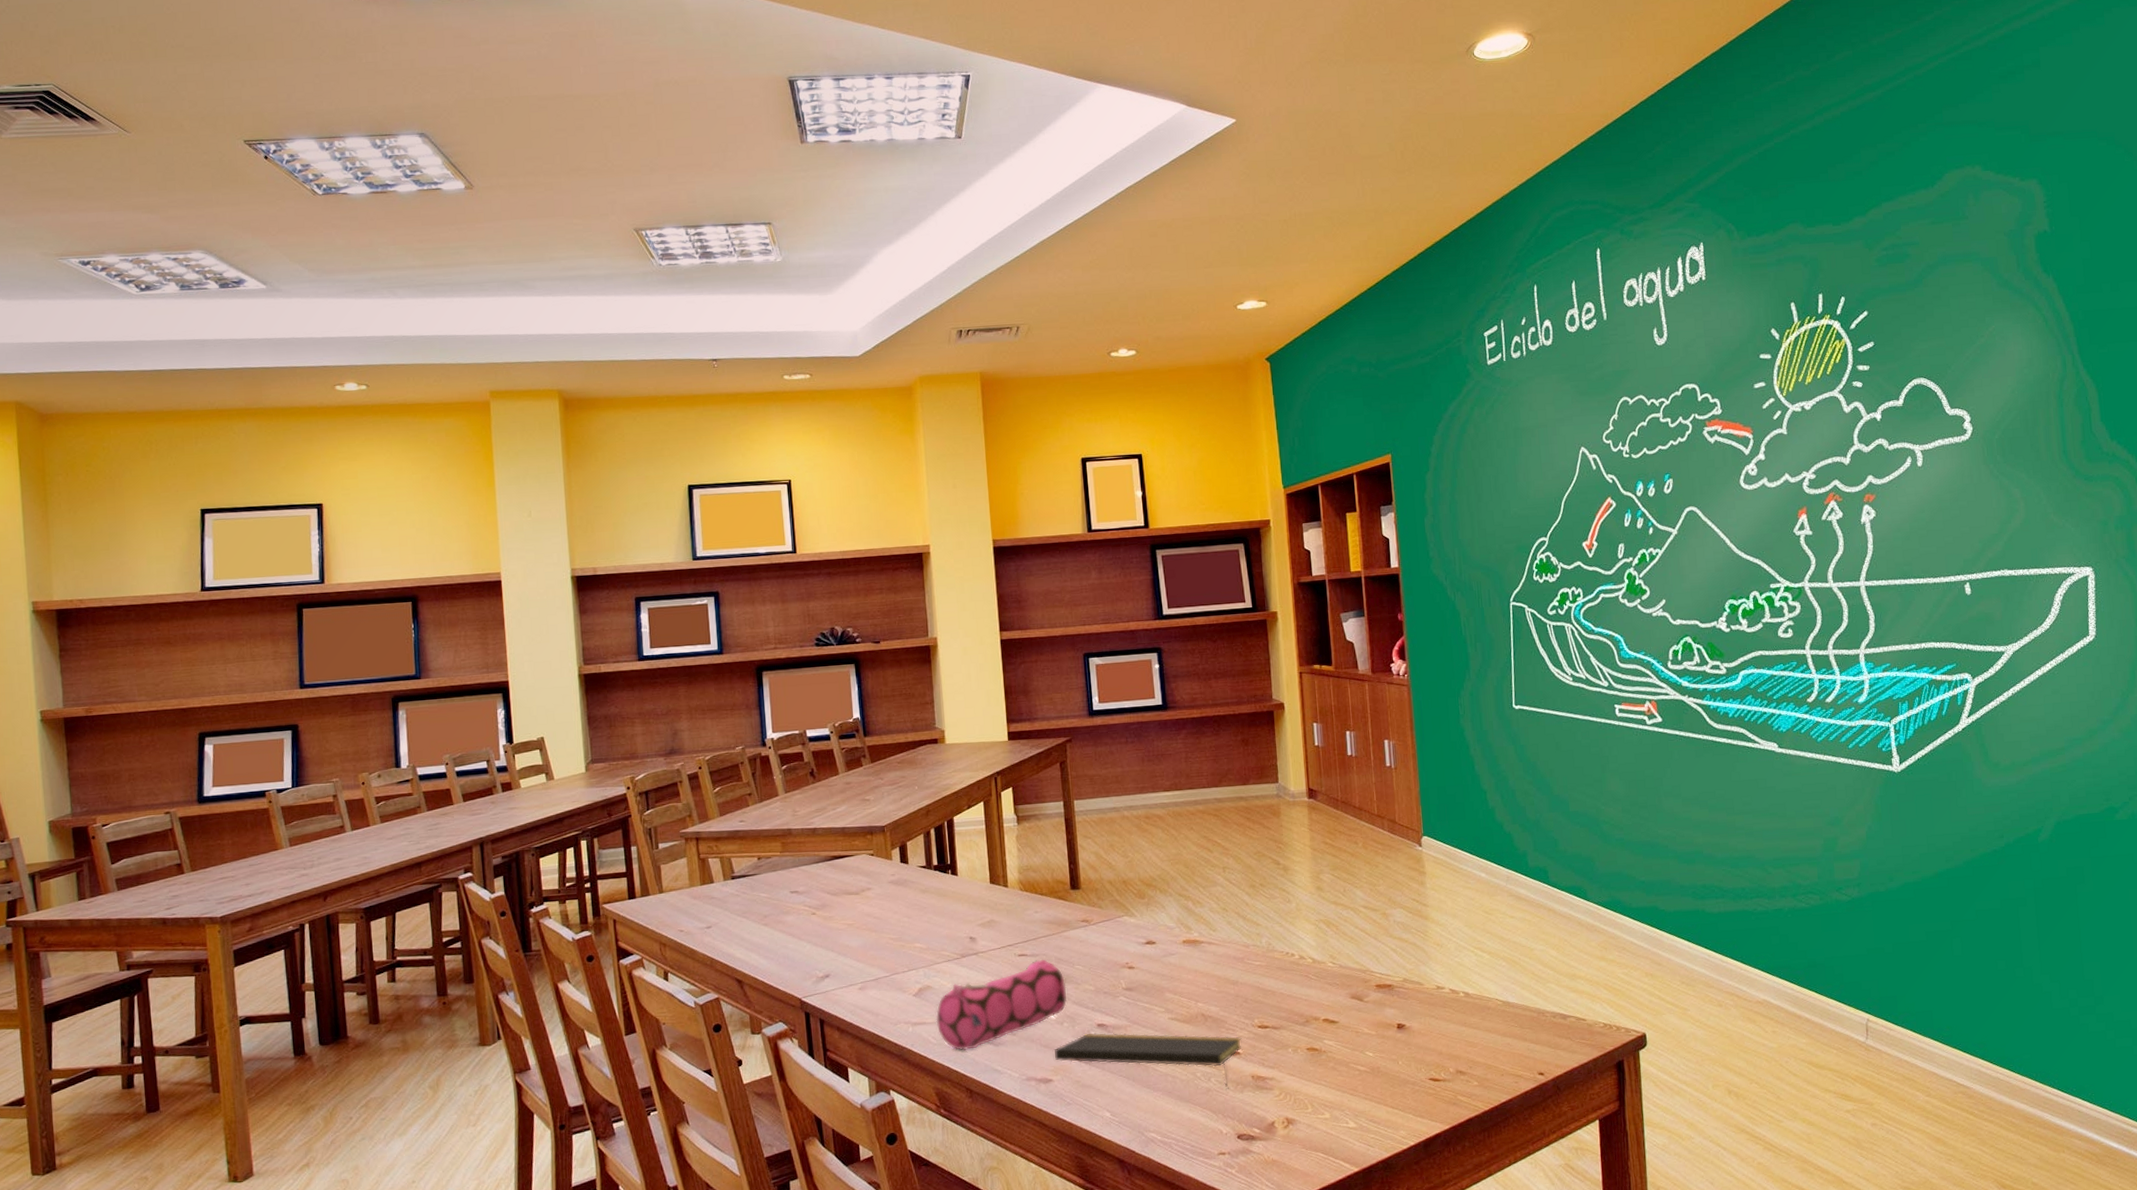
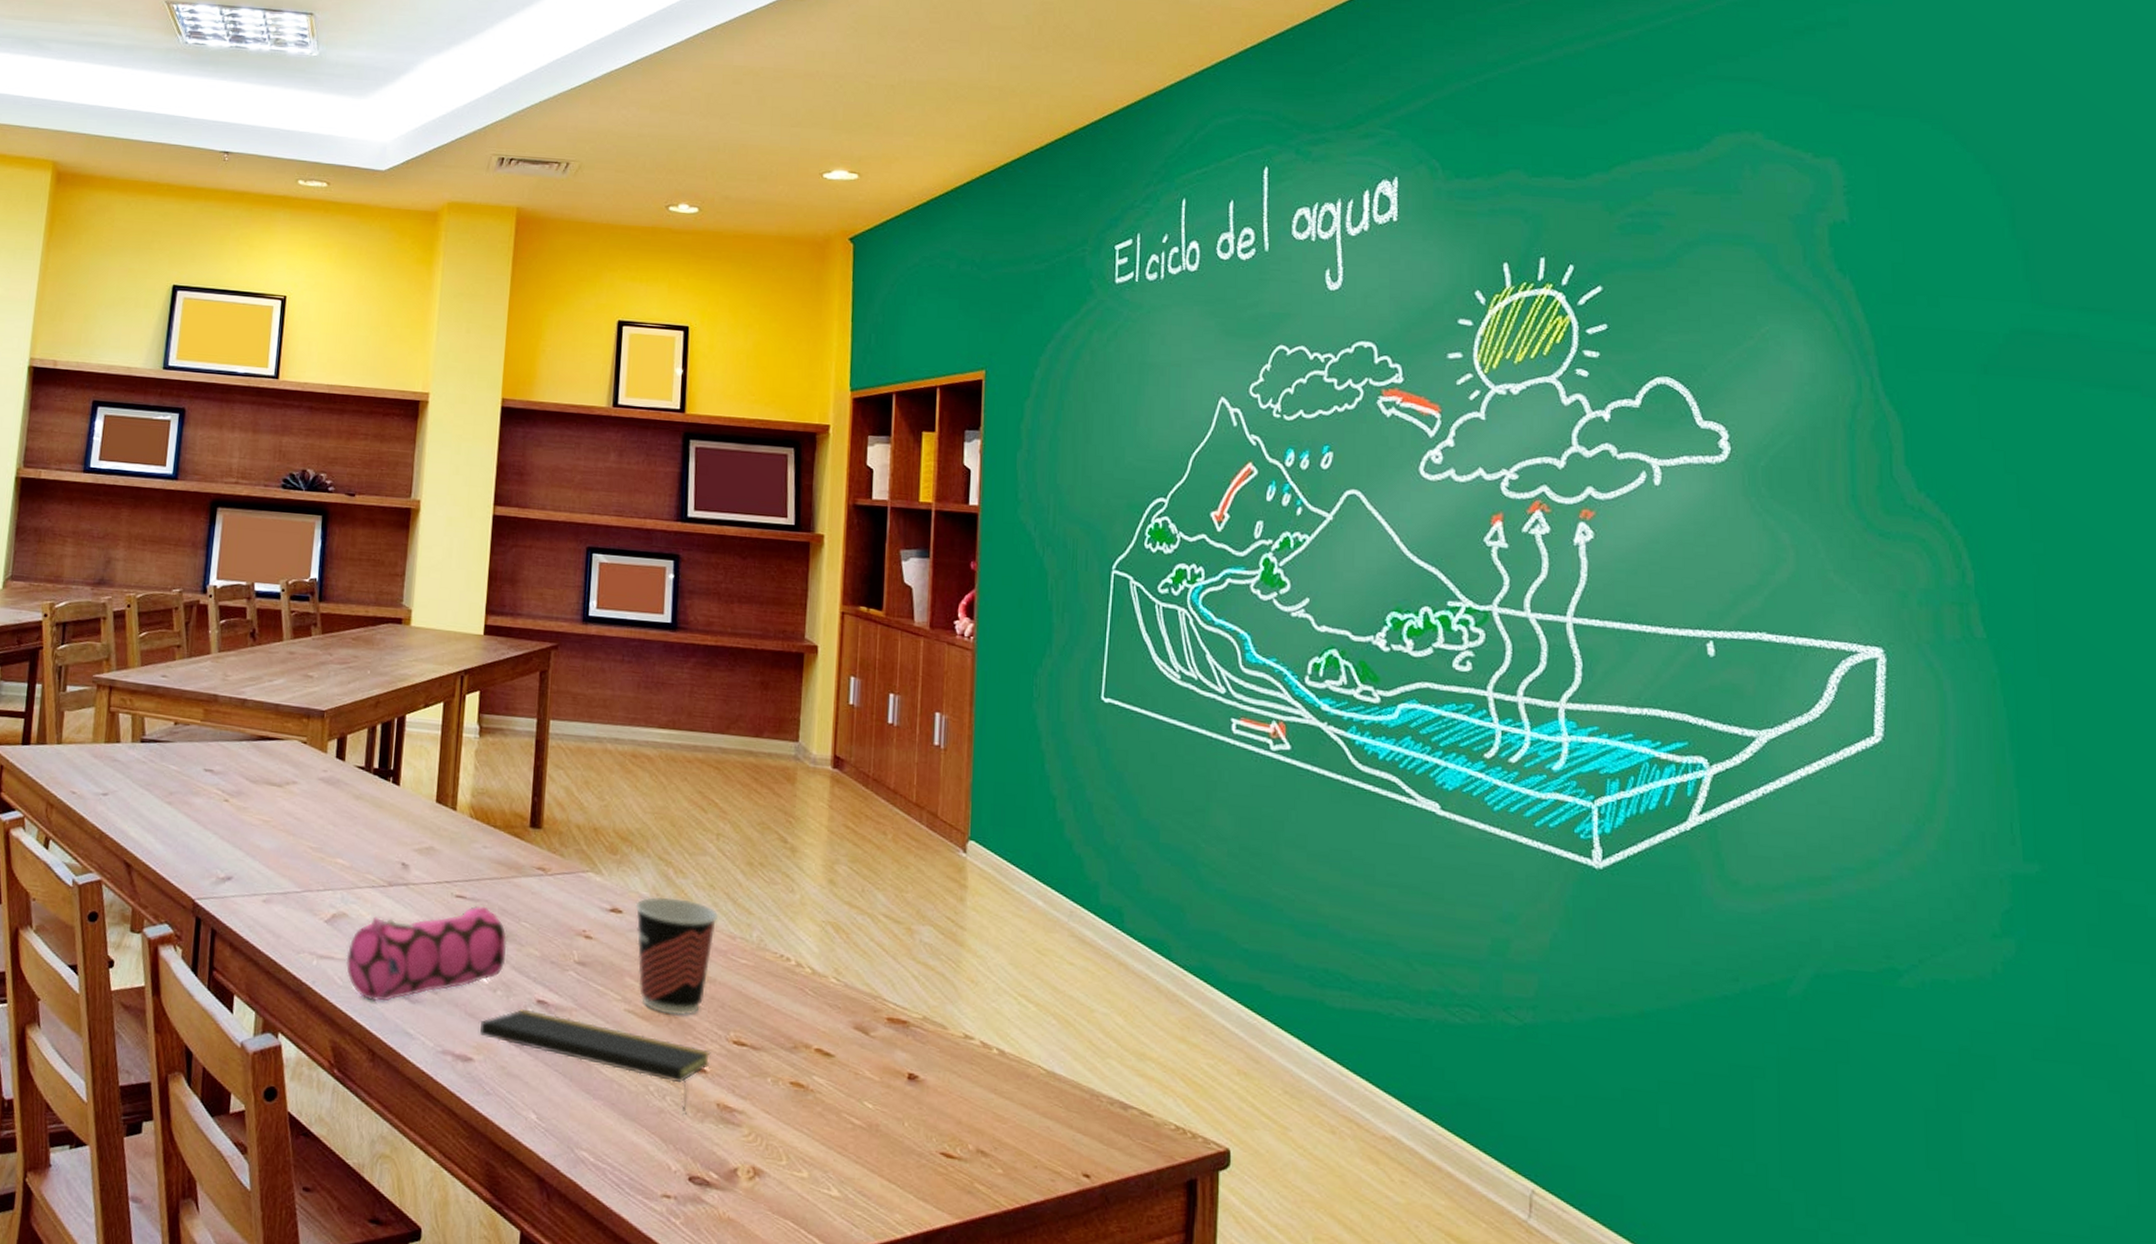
cup: none [1164,923,1233,1016] -> present [634,896,719,1016]

